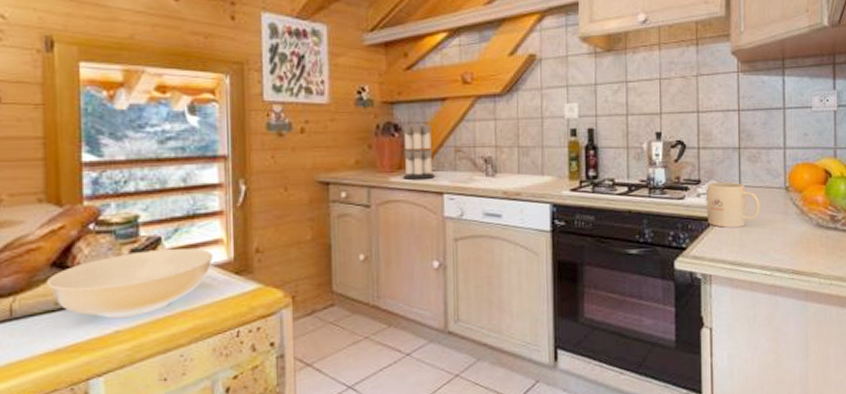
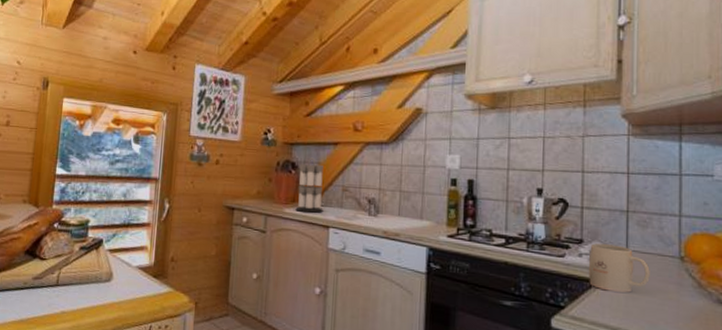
bowl: present [45,248,214,319] -> none [20,249,139,303]

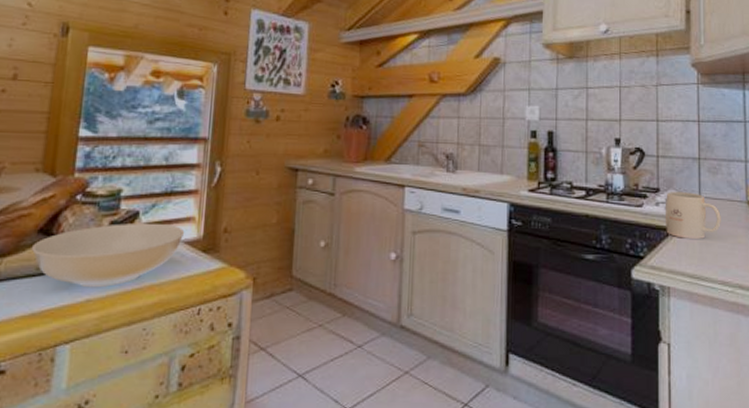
bowl: none [20,249,139,303] -> present [31,223,185,288]
spice rack: present [295,157,324,214] -> none [367,111,398,172]

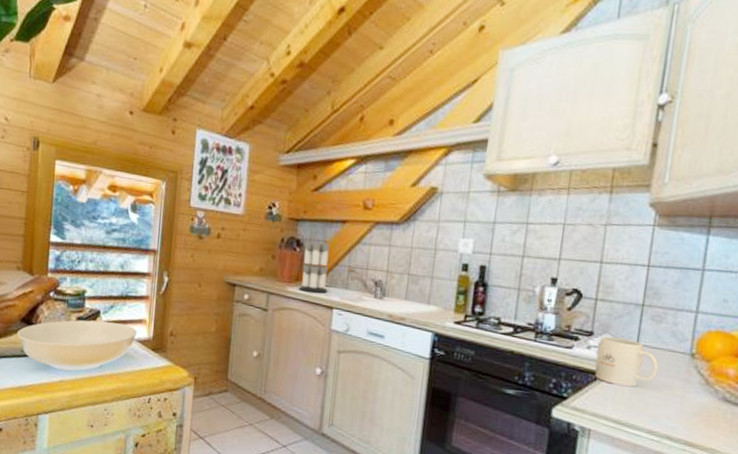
spice rack: none [367,111,398,172] -> present [299,235,330,294]

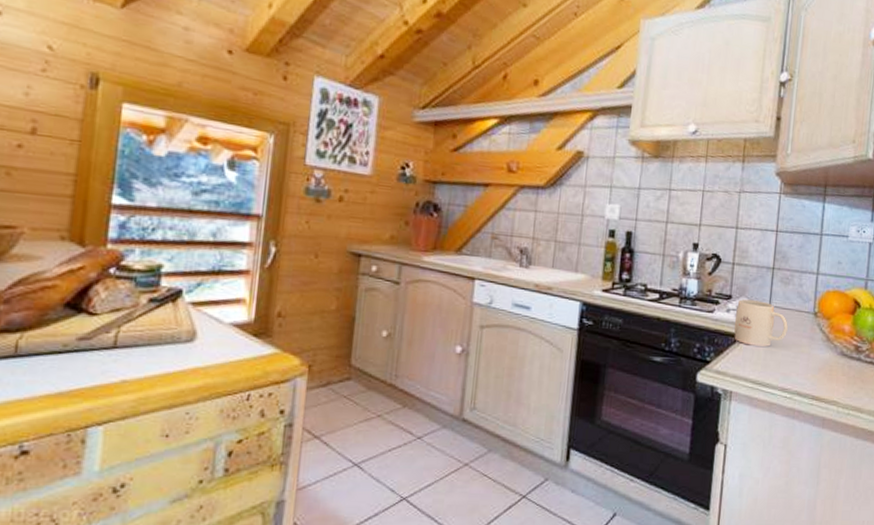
bowl: present [16,320,138,372] -> none [56,301,234,369]
spice rack: present [299,235,330,294] -> none [436,199,471,263]

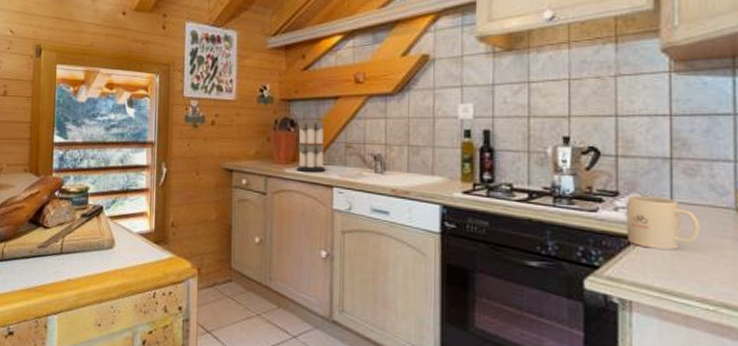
spice rack: none [436,199,471,263] -> present [296,113,326,173]

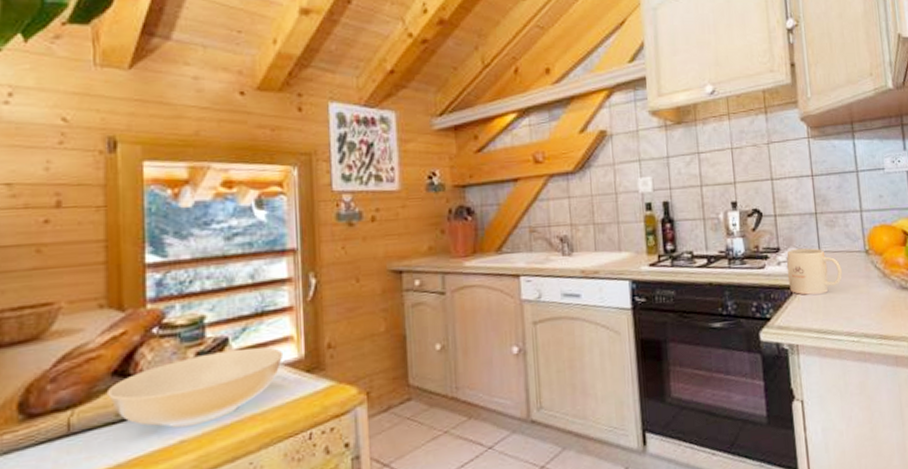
bowl: none [25,216,140,270] -> present [106,347,284,429]
spice rack: present [296,113,326,173] -> none [476,199,511,264]

